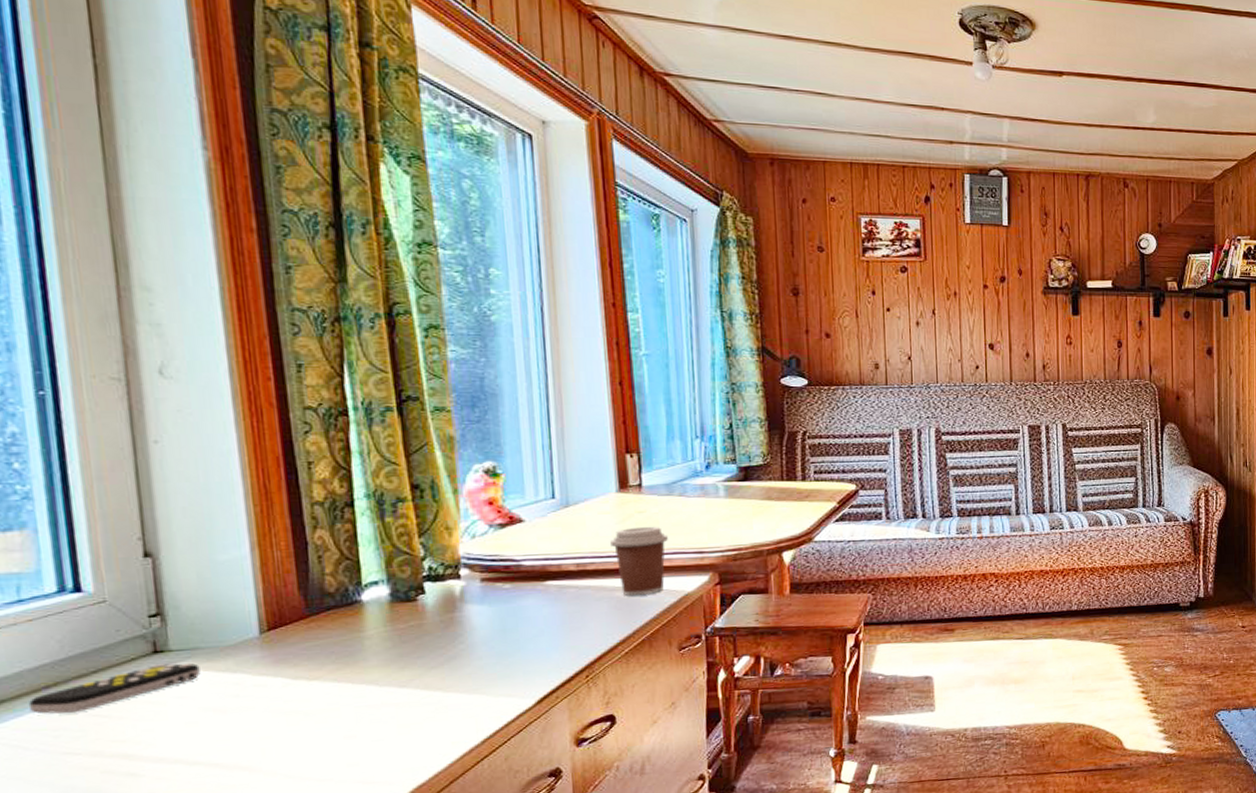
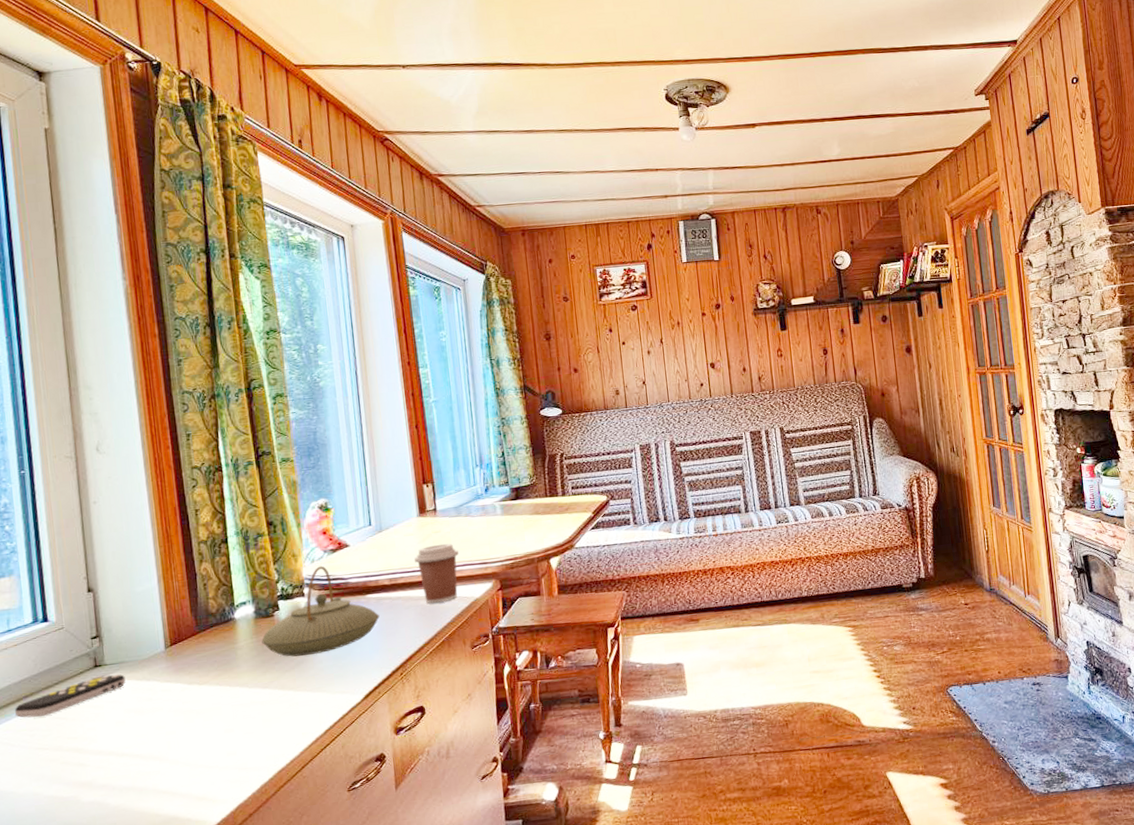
teapot: none [399,543,561,651] -> present [261,566,380,657]

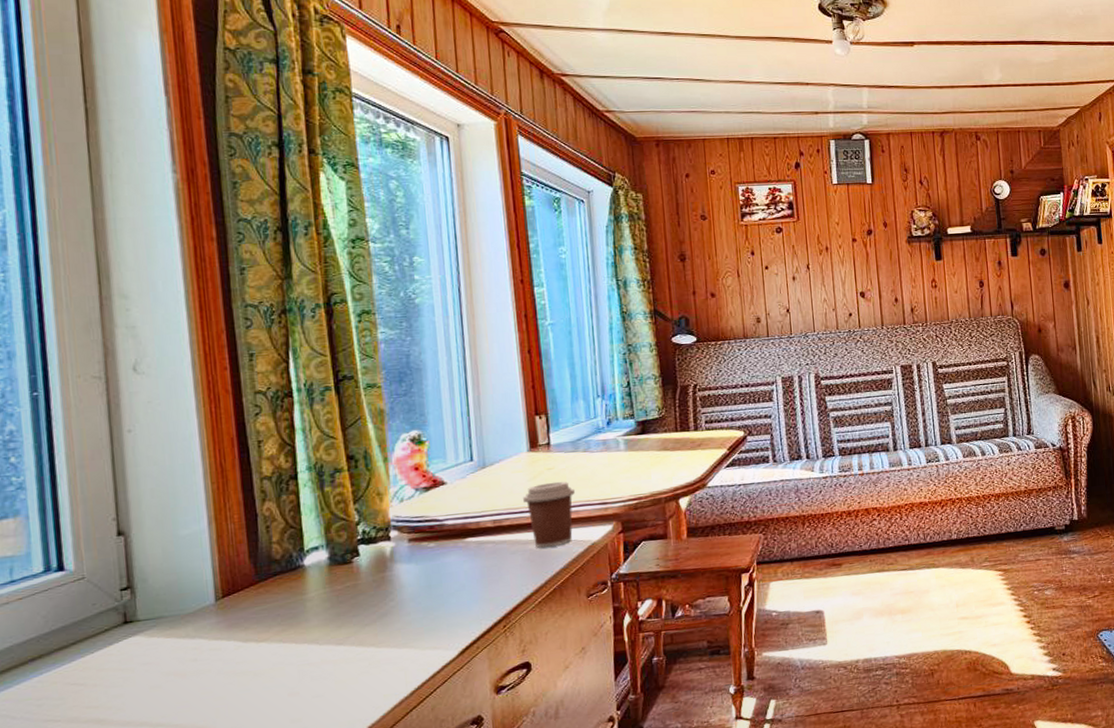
remote control: present [14,673,126,718] -> none [16,631,164,685]
teapot: present [261,566,380,657] -> none [337,505,480,609]

